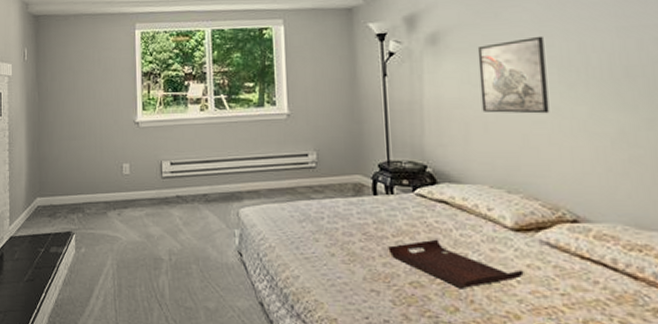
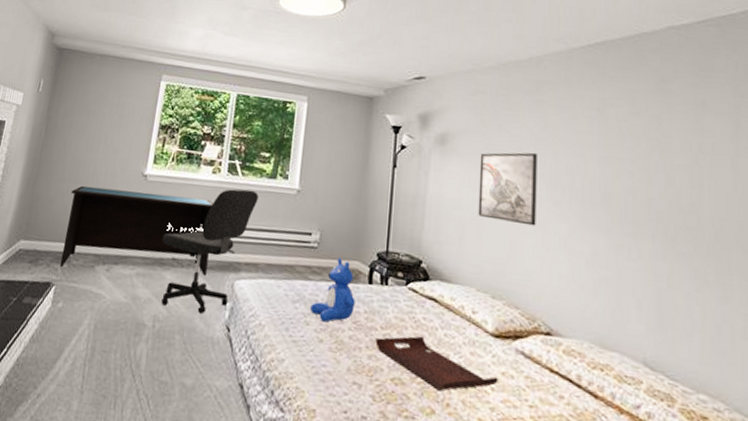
desk: none [73,137,211,216] -> present [60,185,214,275]
office chair: none [164,121,249,244] -> present [161,189,258,315]
teddy bear: none [317,173,362,237] -> present [310,257,355,322]

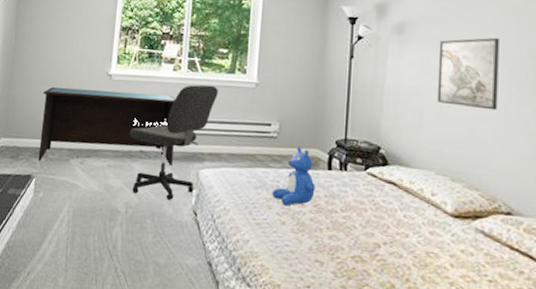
serving tray: present [375,336,498,391] -> none [336,217,458,267]

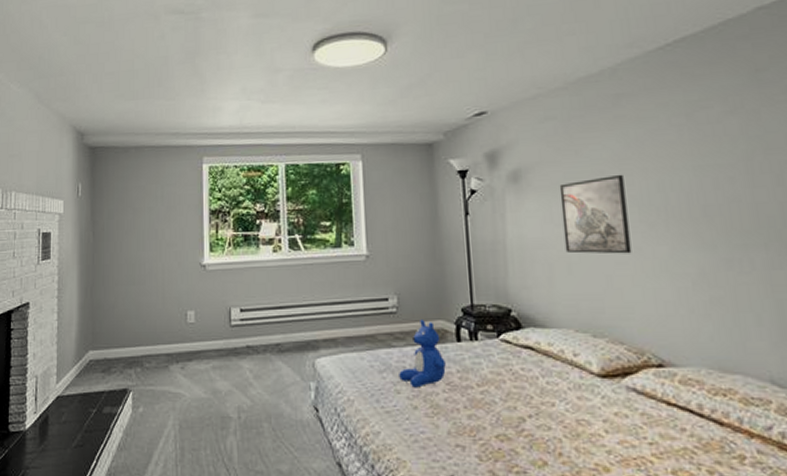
desk: present [38,86,176,165] -> none [131,281,284,371]
office chair: present [129,84,218,201] -> none [233,263,326,399]

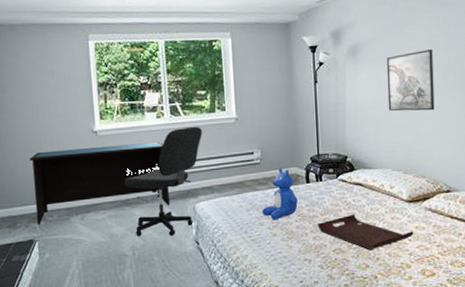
desk: none [131,281,284,371] -> present [30,142,170,225]
office chair: none [233,263,326,399] -> present [124,126,202,237]
serving tray: none [473,387,612,440] -> present [318,214,414,250]

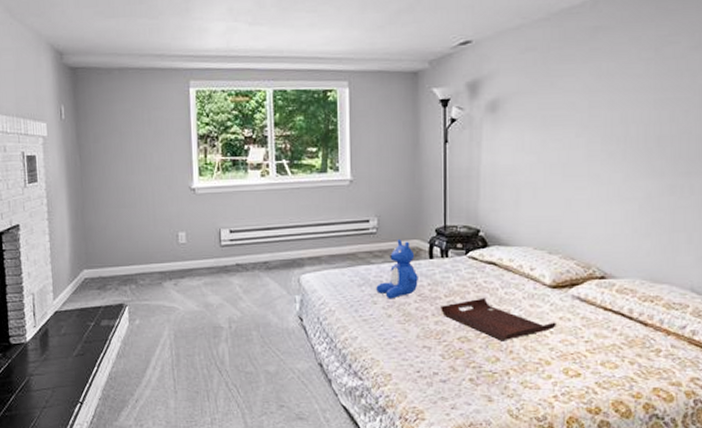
desk: present [30,142,170,225] -> none [122,204,272,288]
office chair: present [124,126,202,237] -> none [223,187,311,310]
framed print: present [386,48,435,112] -> none [532,105,591,180]

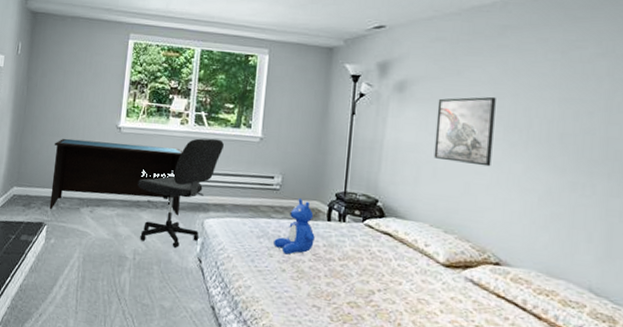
desk: none [122,204,272,288] -> present [49,138,183,215]
office chair: none [223,187,311,310] -> present [138,138,224,249]
serving tray: present [441,297,556,340] -> none [333,266,447,312]
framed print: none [532,105,591,180] -> present [433,96,496,167]

